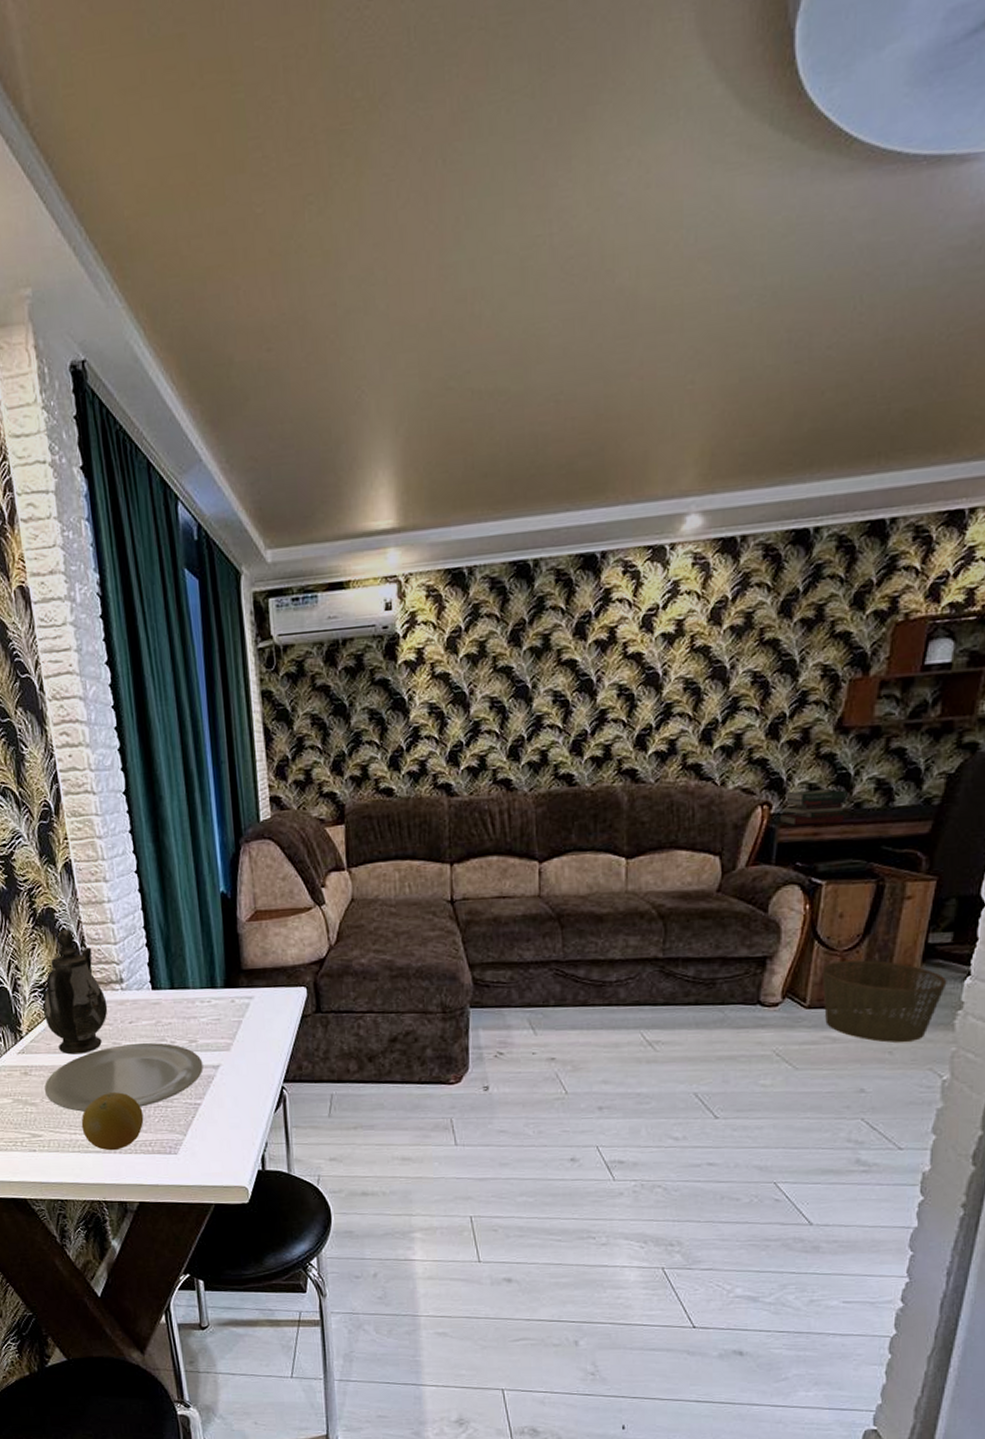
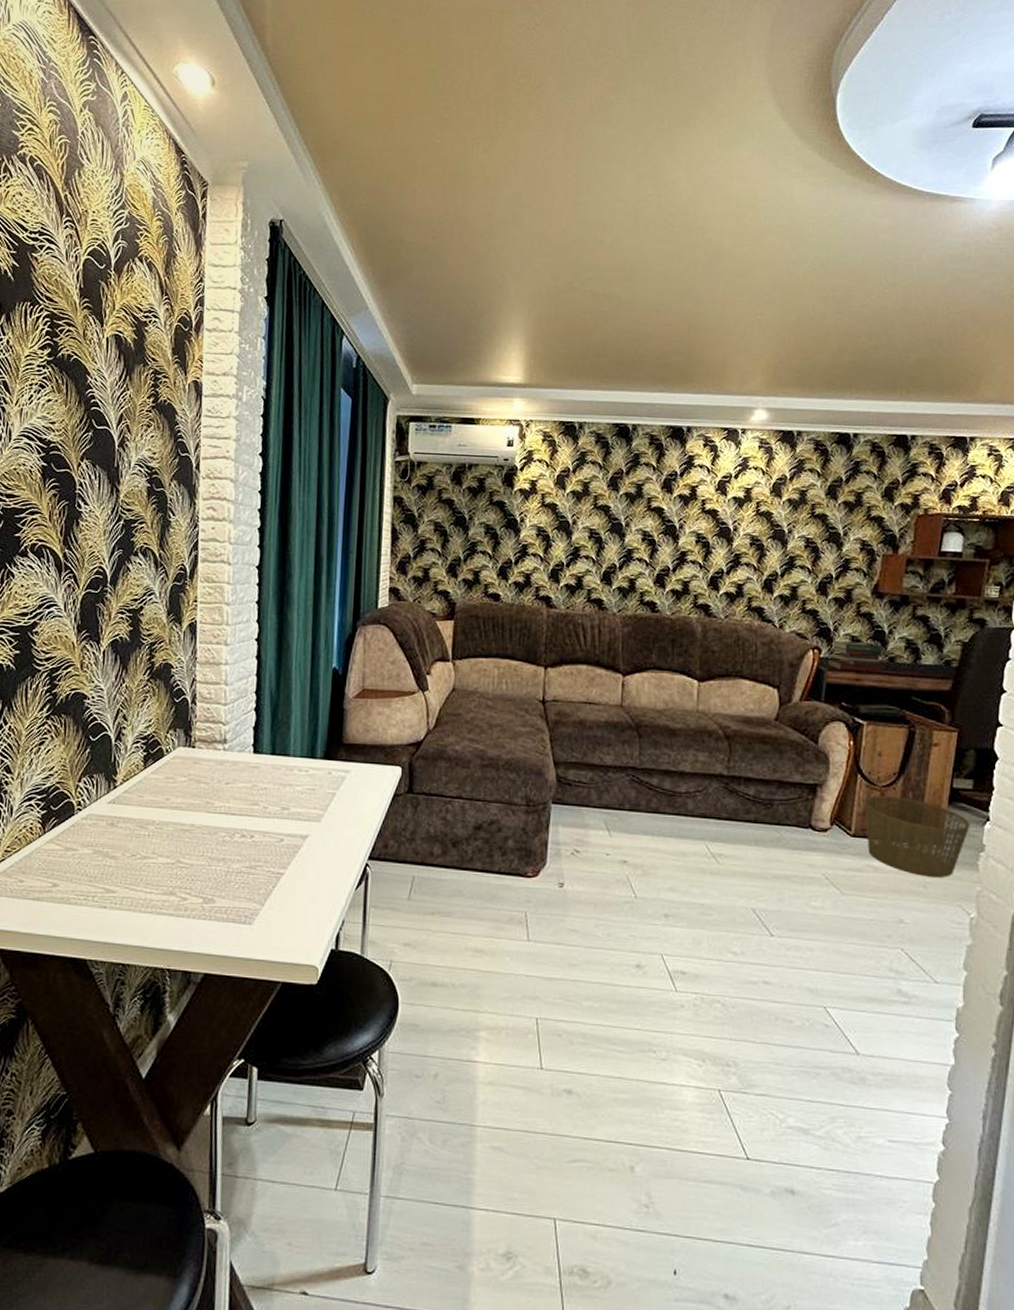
teapot: present [43,929,108,1055] -> none [142,685,207,810]
plate: present [44,1043,203,1112] -> none [127,805,292,871]
fruit: present [81,1092,144,1151] -> none [158,853,224,915]

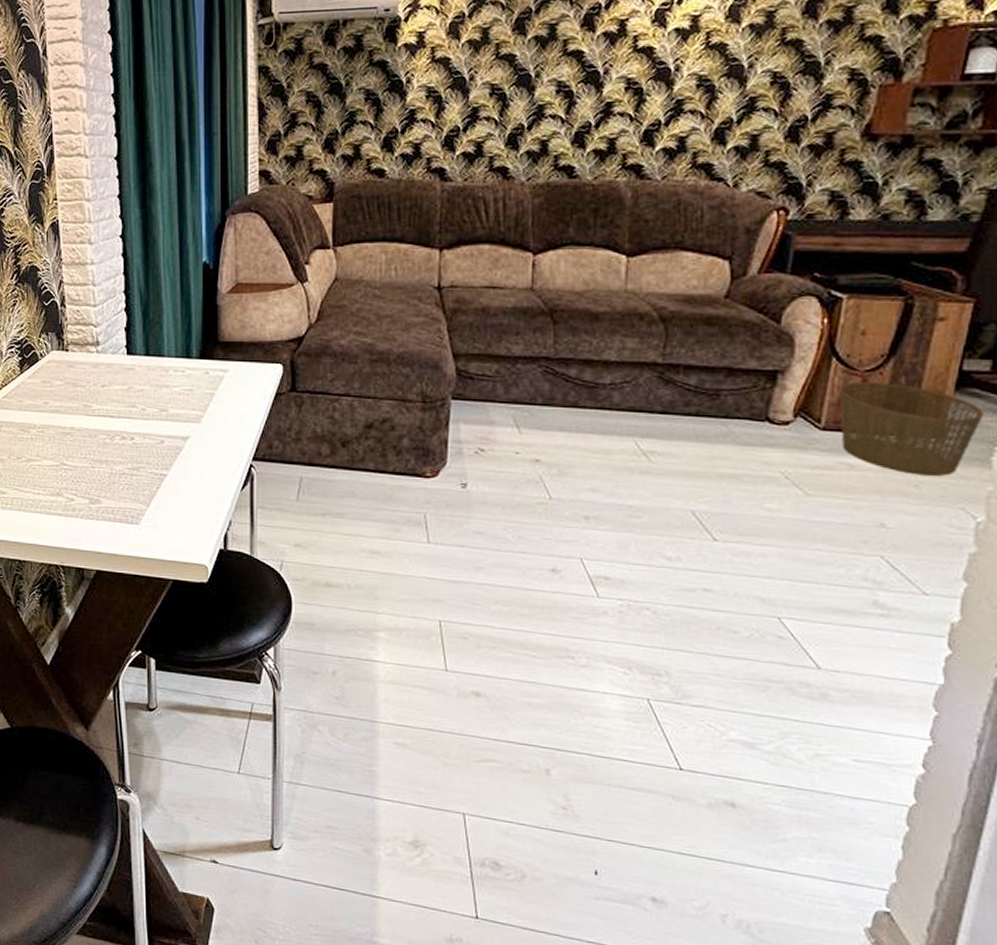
books: present [827,640,884,673] -> none [796,197,876,235]

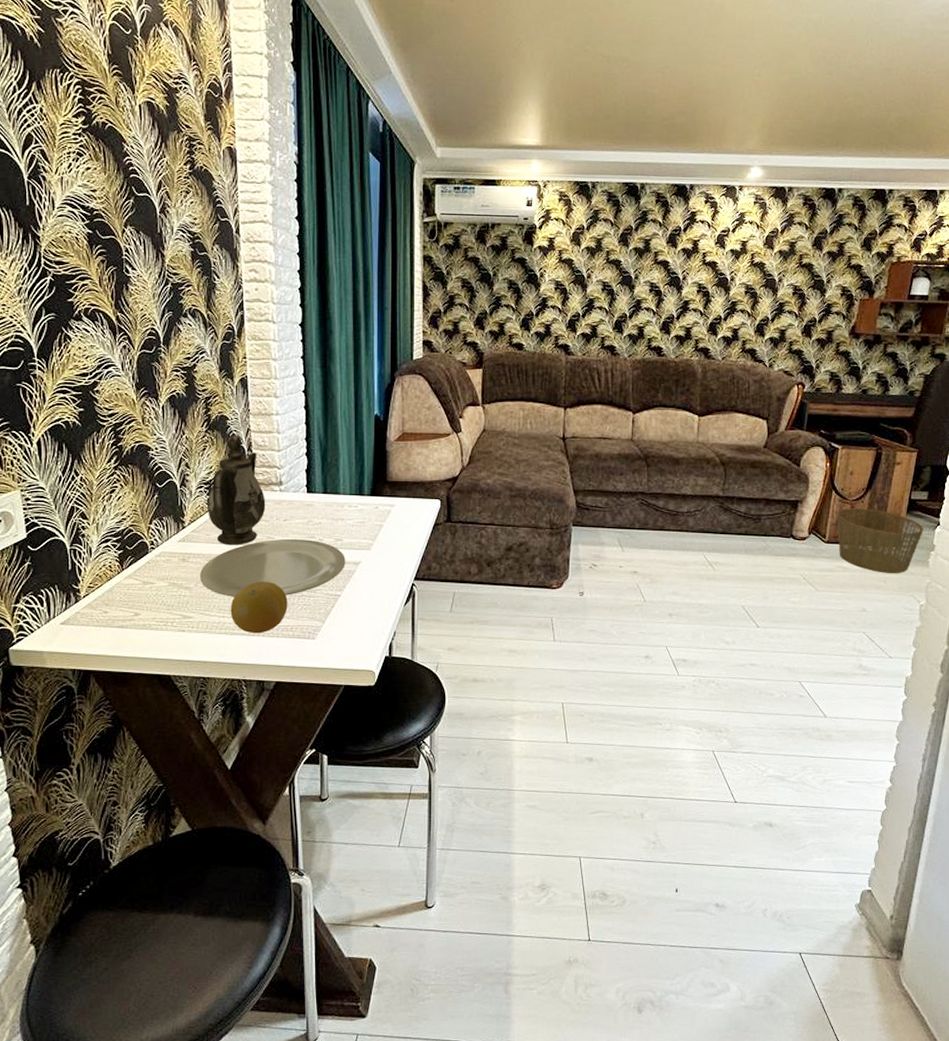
plate: none [12,408,172,473] -> present [199,539,346,597]
teapot: none [19,288,82,414] -> present [207,435,266,545]
fruit: none [45,455,108,515] -> present [230,581,288,634]

